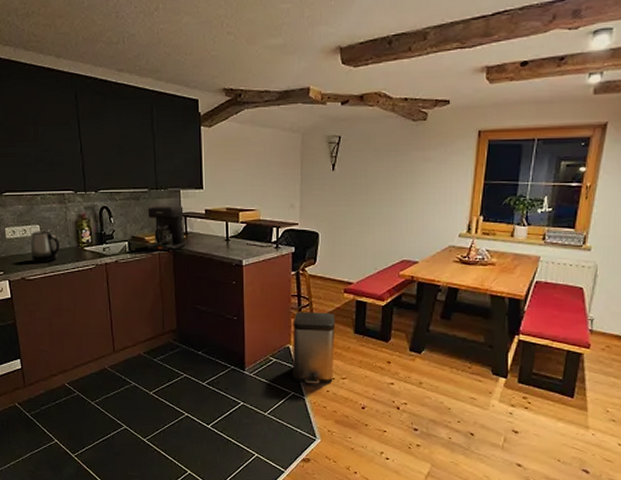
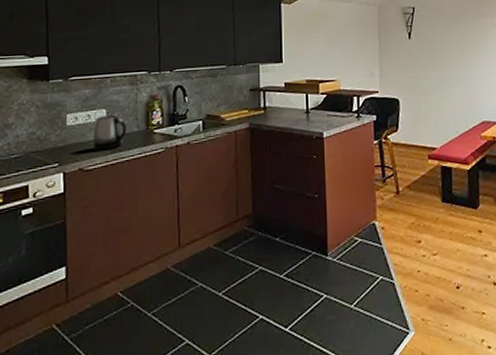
coffee maker: present [147,205,186,251] -> none [223,80,264,129]
pedal bin: present [292,312,335,384] -> none [377,181,424,265]

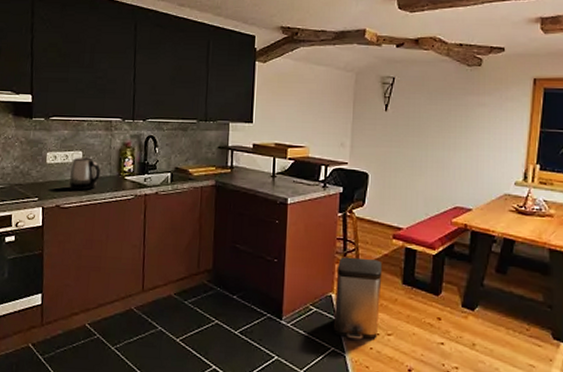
pedal bin: none [377,181,424,265] -> present [333,257,383,340]

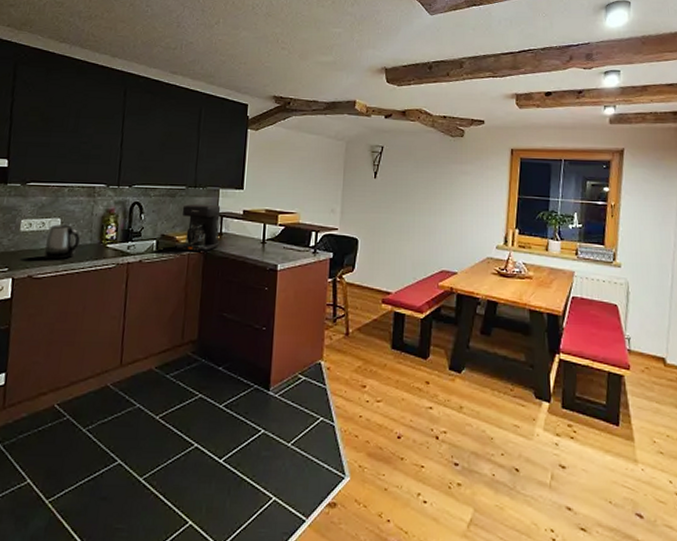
coffee maker: none [190,137,231,185] -> present [176,203,221,252]
pedal bin: present [333,257,383,340] -> none [322,323,372,408]

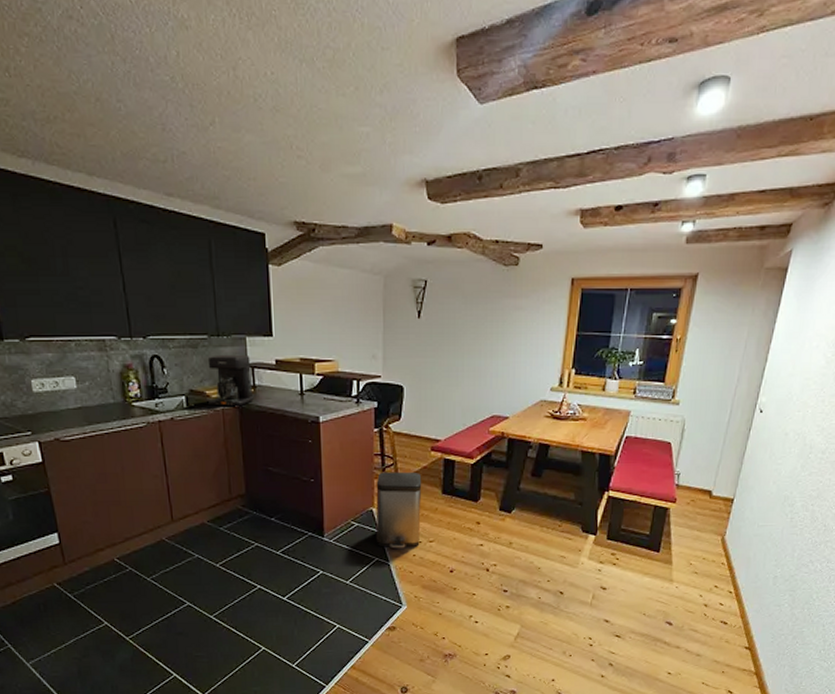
kettle: present [44,224,80,260] -> none [64,383,102,421]
pedal bin: none [322,323,372,408] -> present [376,471,422,548]

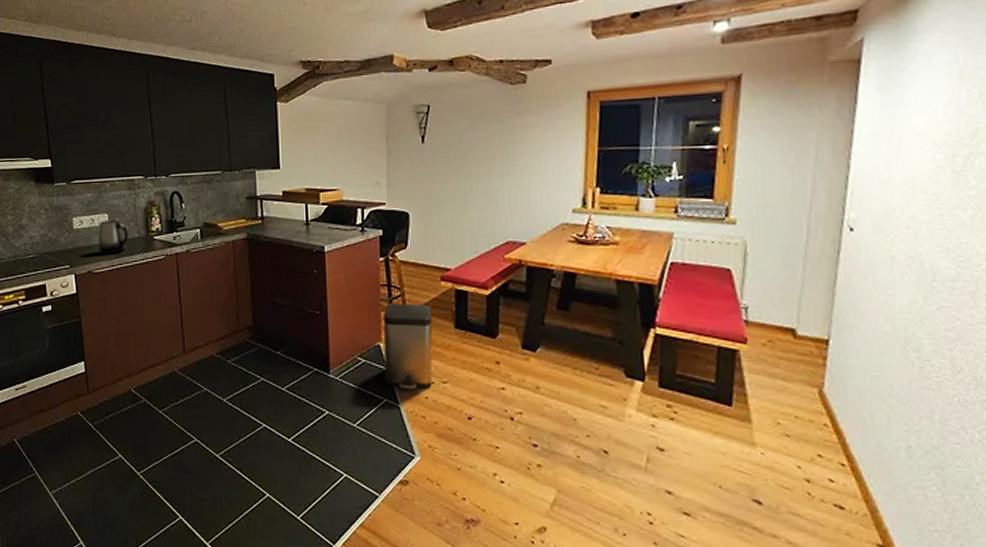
kettle: none [64,383,102,421] -> present [98,219,128,255]
coffee maker: present [207,354,254,407] -> none [220,187,262,239]

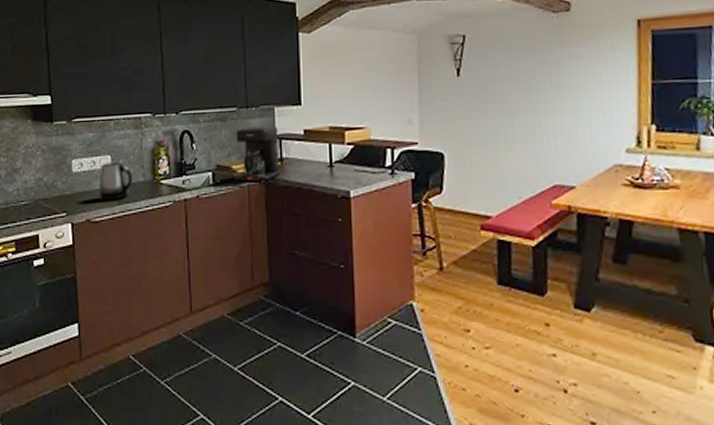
coffee maker: none [220,187,262,239] -> present [235,125,281,183]
pedal bin: present [383,303,433,389] -> none [416,256,473,356]

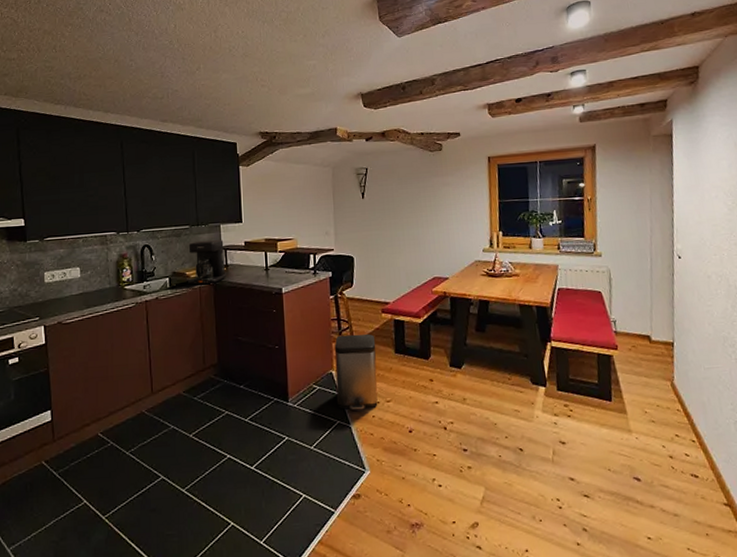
kettle: present [100,161,132,201] -> none [70,272,99,306]
pedal bin: none [416,256,473,356] -> present [334,334,378,410]

